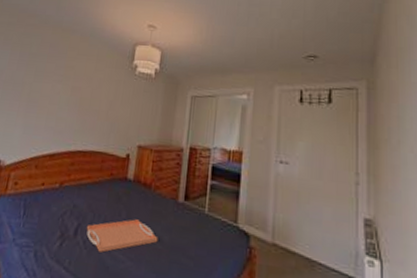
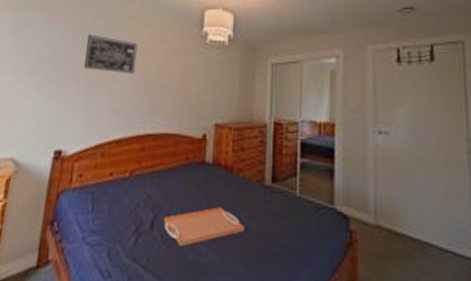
wall art: none [25,60,75,97] -> present [83,34,138,75]

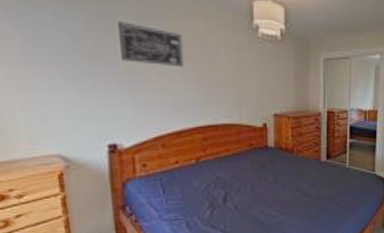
serving tray: present [163,207,245,247] -> none [234,181,306,212]

